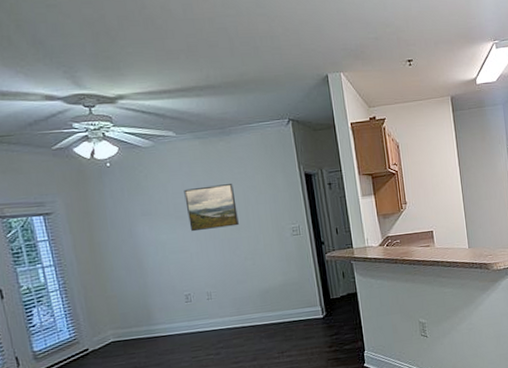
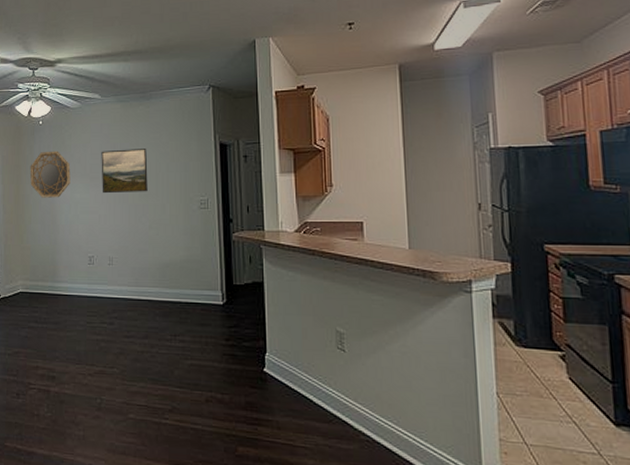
home mirror: none [102,193,154,243] -> present [30,151,71,198]

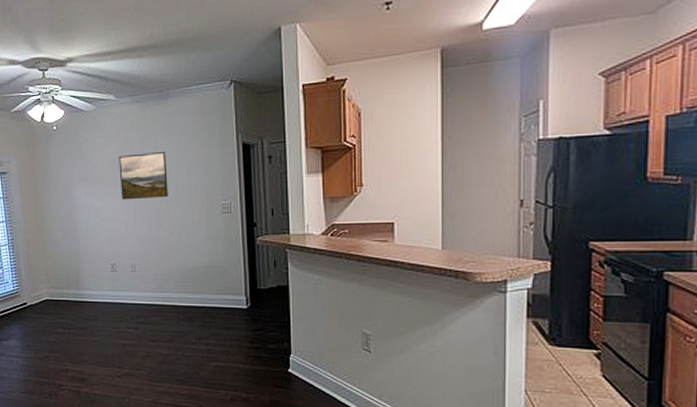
home mirror: present [30,151,71,198] -> none [46,157,89,206]

